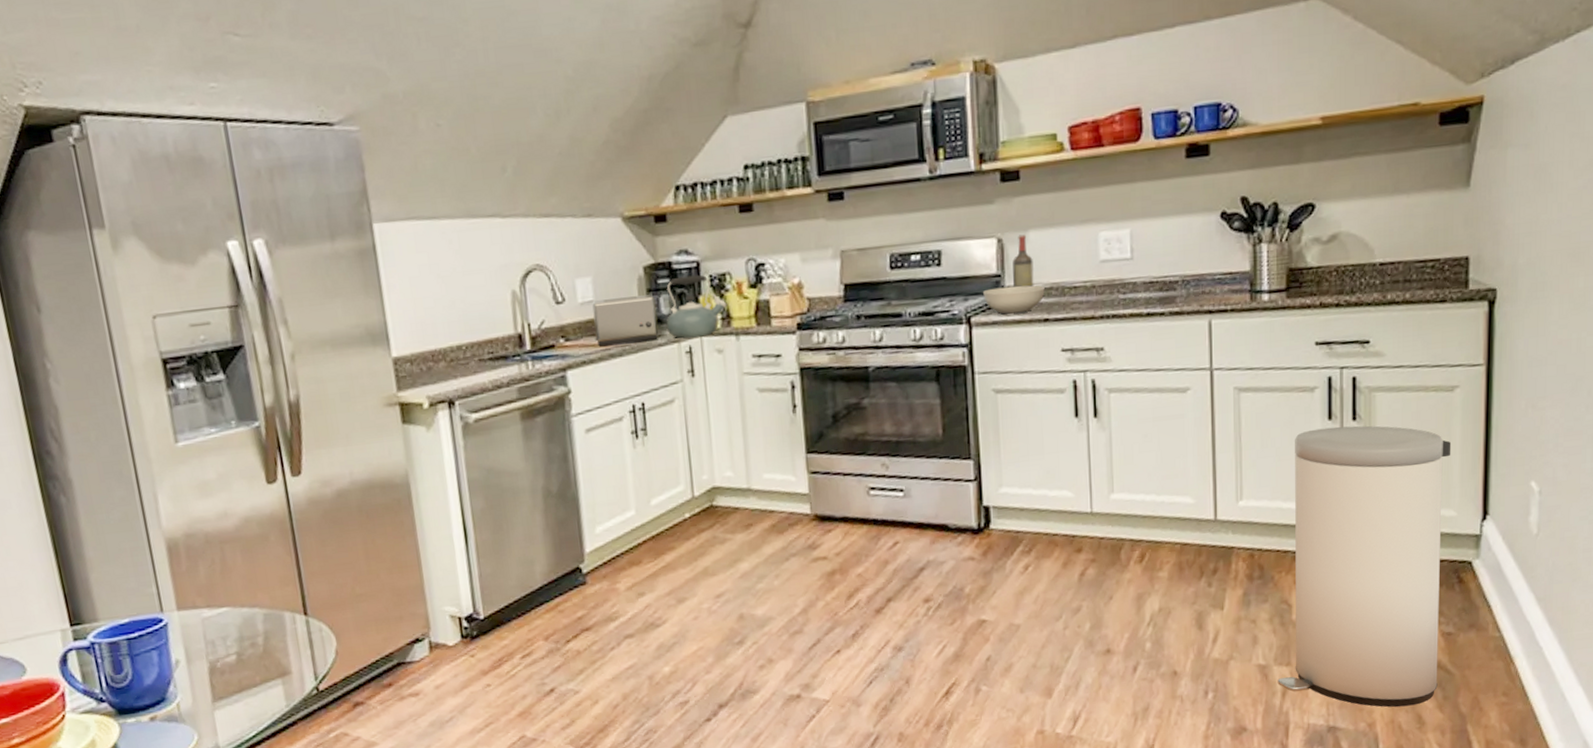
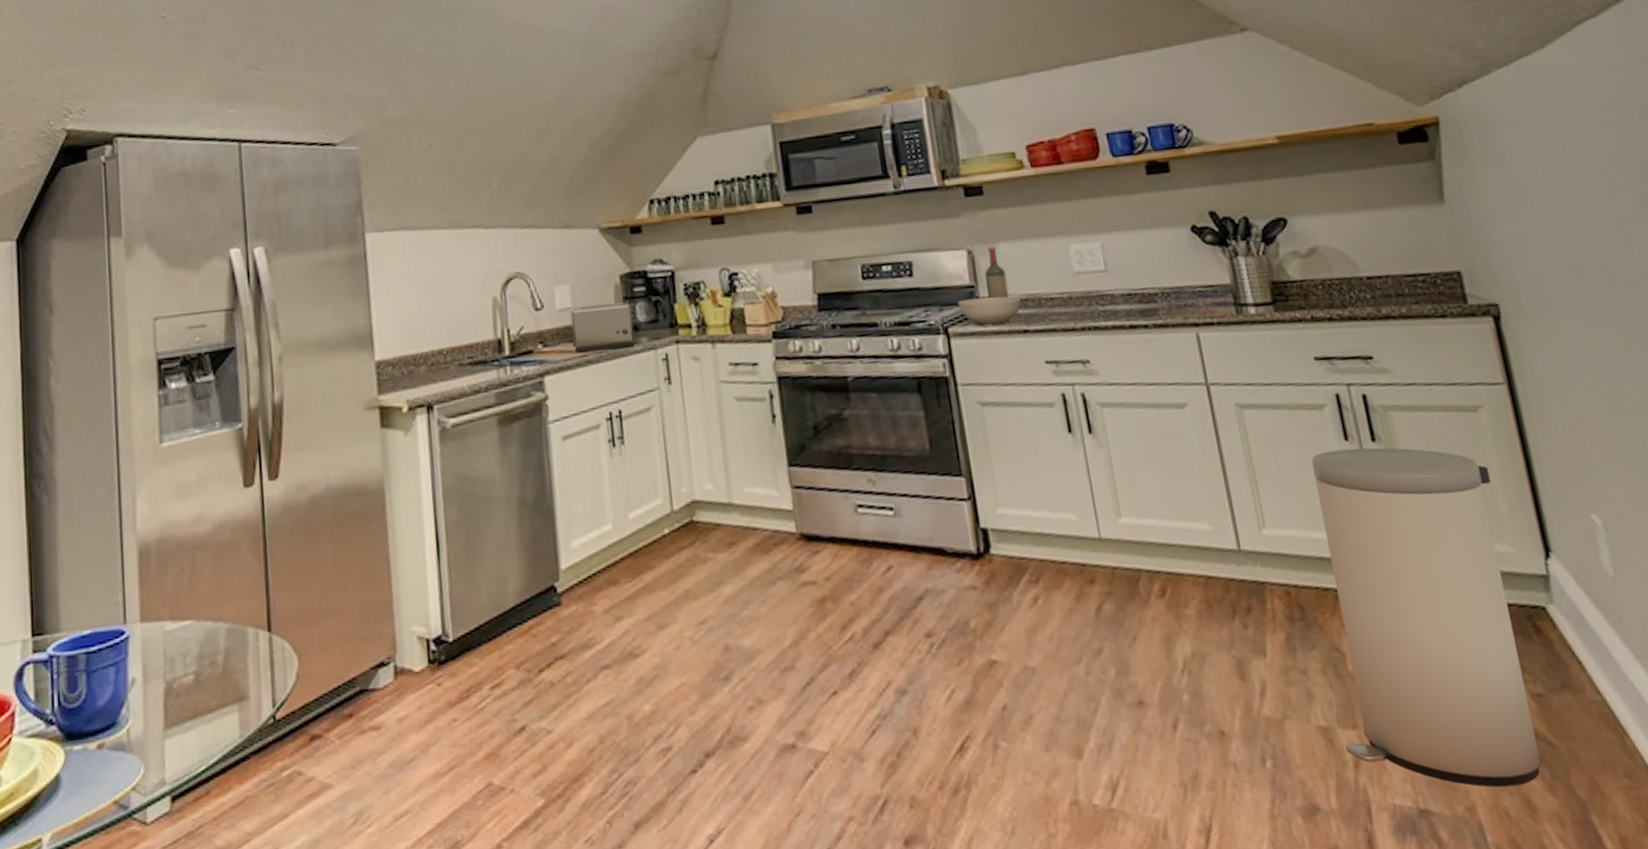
kettle: present [666,275,727,339] -> none [642,283,702,347]

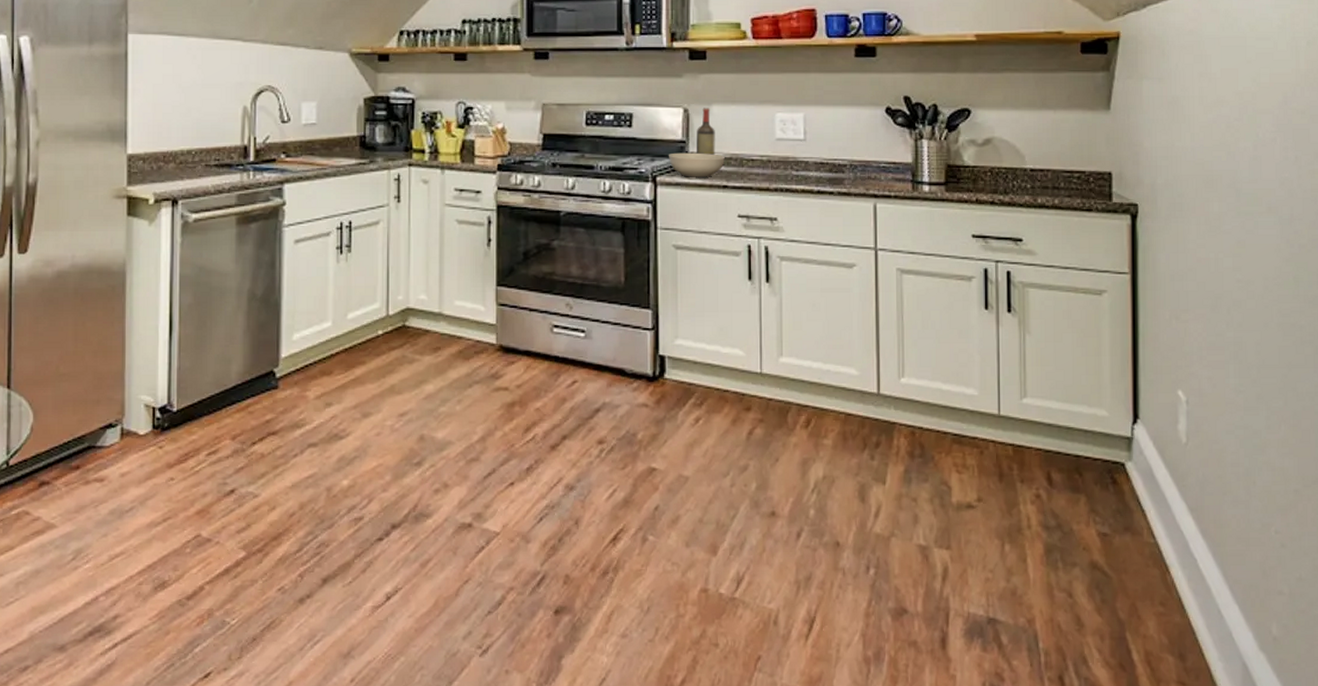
toaster: present [570,301,635,353] -> none [313,122,374,166]
pedal bin: present [1311,447,1542,787] -> none [938,316,1101,606]

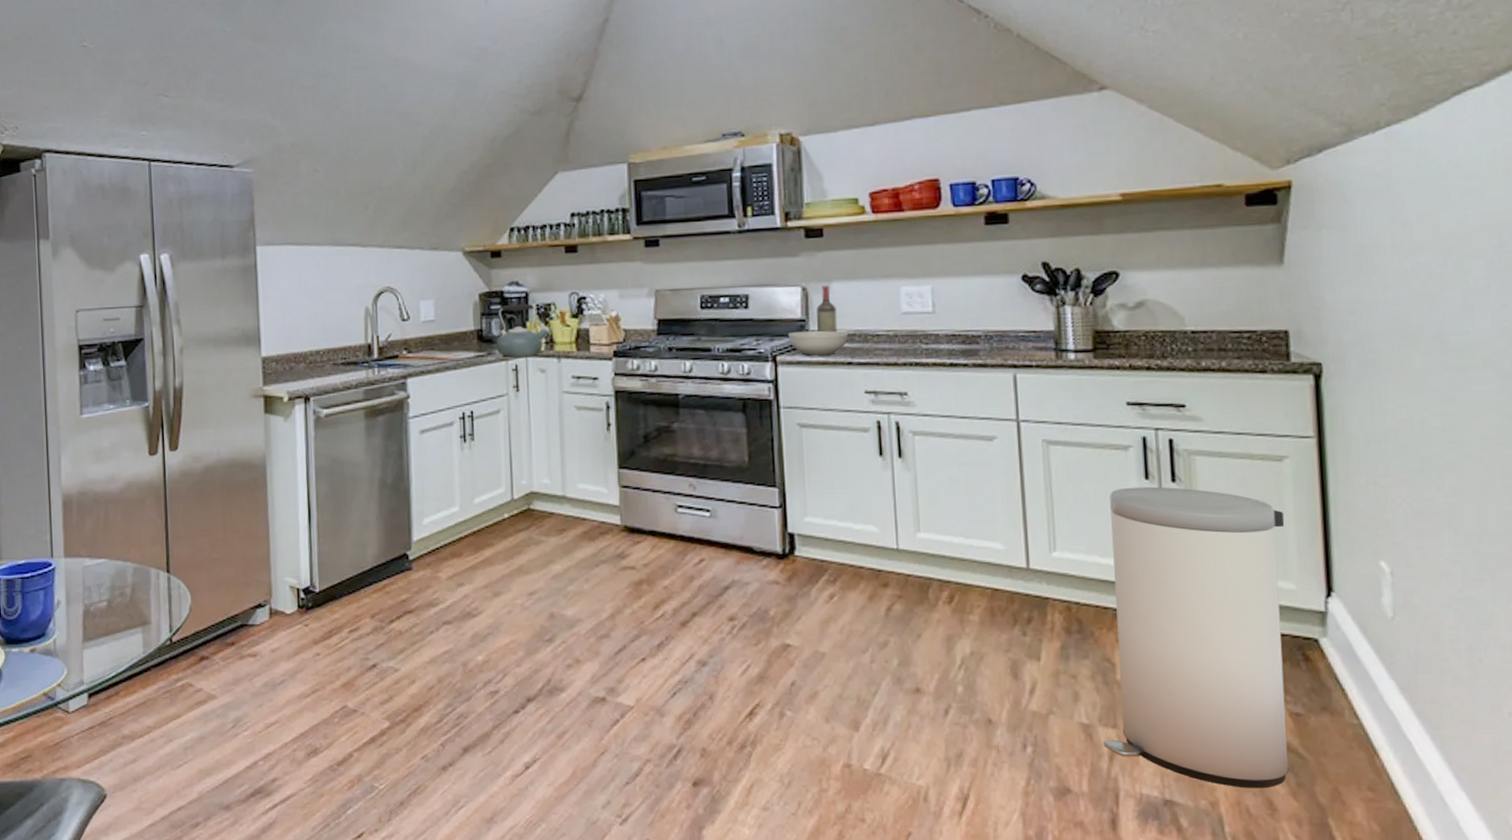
kettle: none [379,111,436,168] -> present [496,303,551,359]
pedal bin: none [938,316,1101,606] -> present [1103,486,1289,788]

